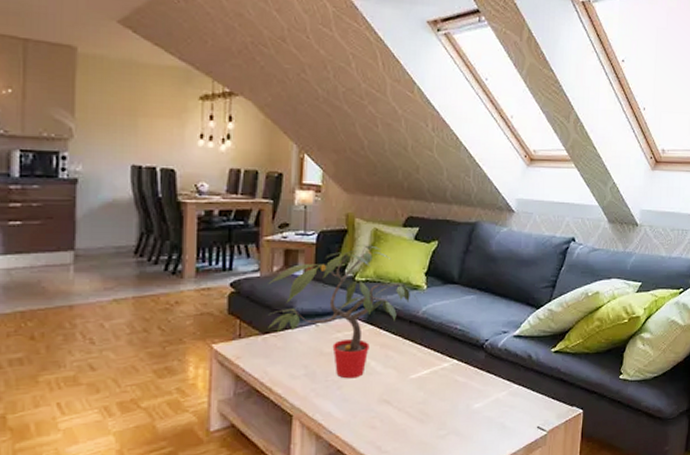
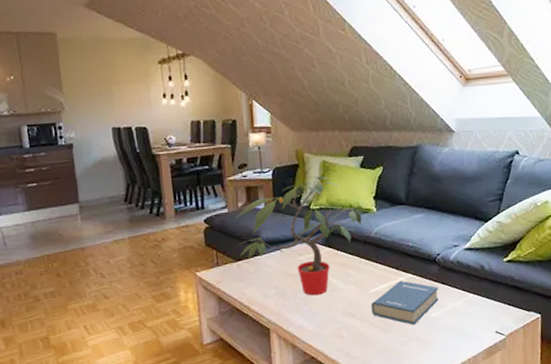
hardback book: none [409,366,484,417] -> present [370,280,439,325]

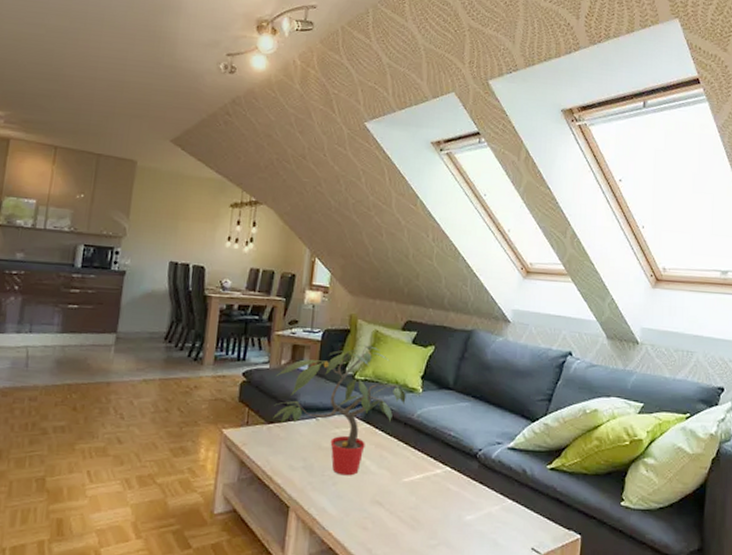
hardback book: present [370,280,439,325] -> none [401,472,477,526]

